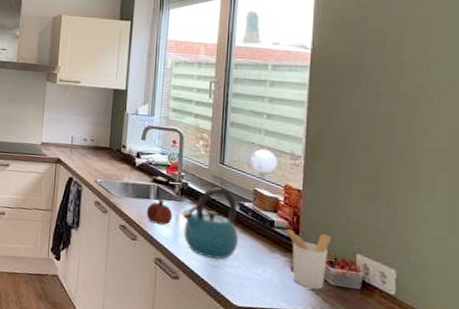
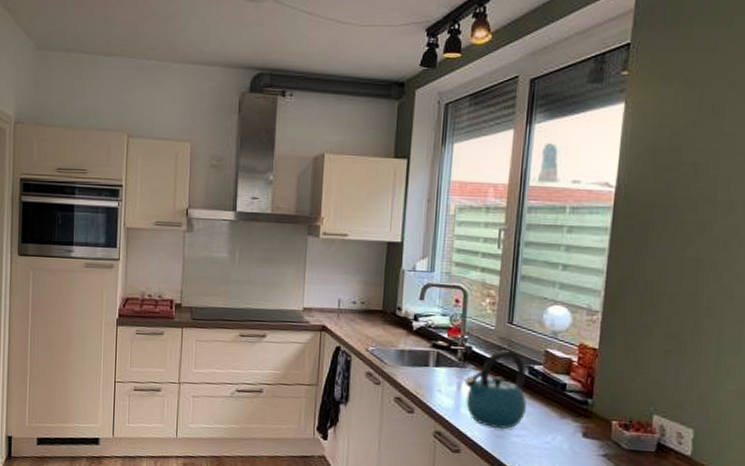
fruit: present [146,199,173,225] -> none [424,366,454,395]
utensil holder: present [284,228,332,290] -> none [576,391,628,455]

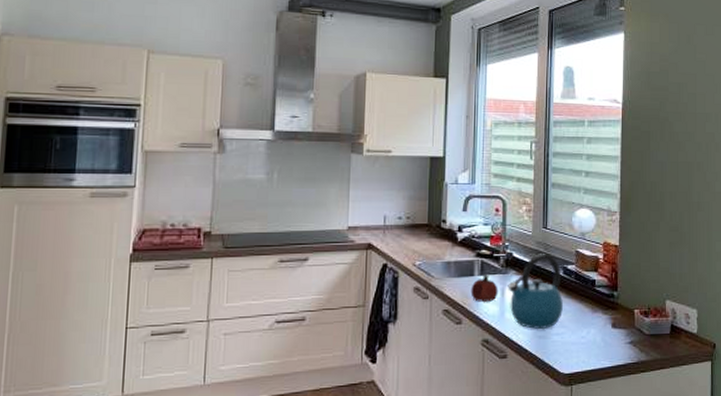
fruit: none [424,366,454,395] -> present [471,275,498,302]

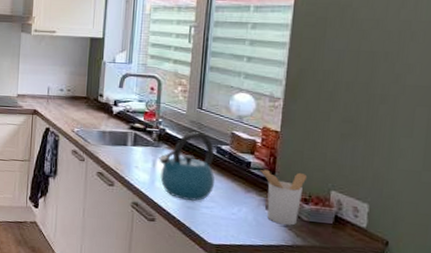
fruit: present [471,275,498,302] -> none [123,146,150,170]
utensil holder: none [604,285,646,342] -> present [260,169,308,226]

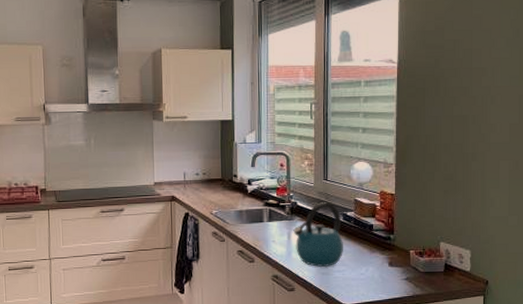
utensil holder: present [260,169,308,226] -> none [381,229,420,278]

